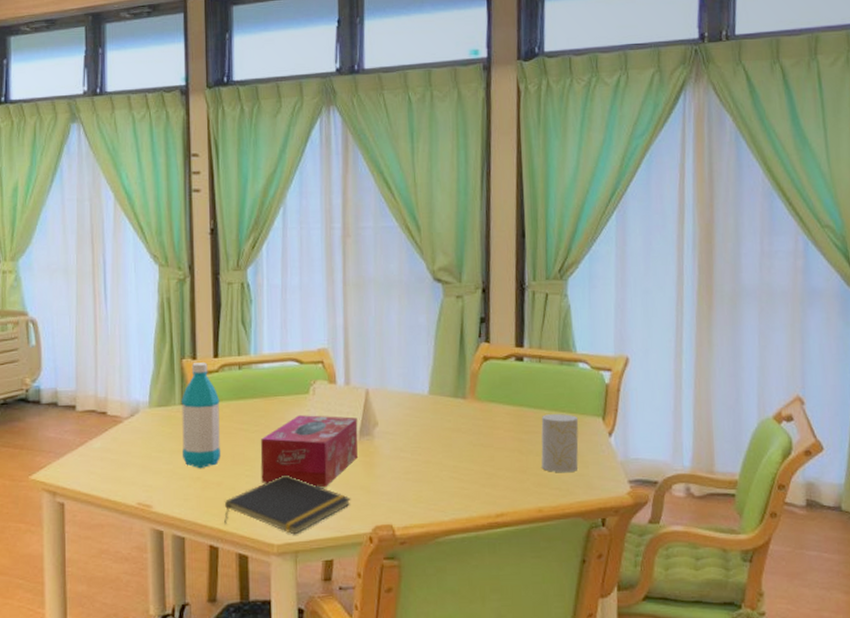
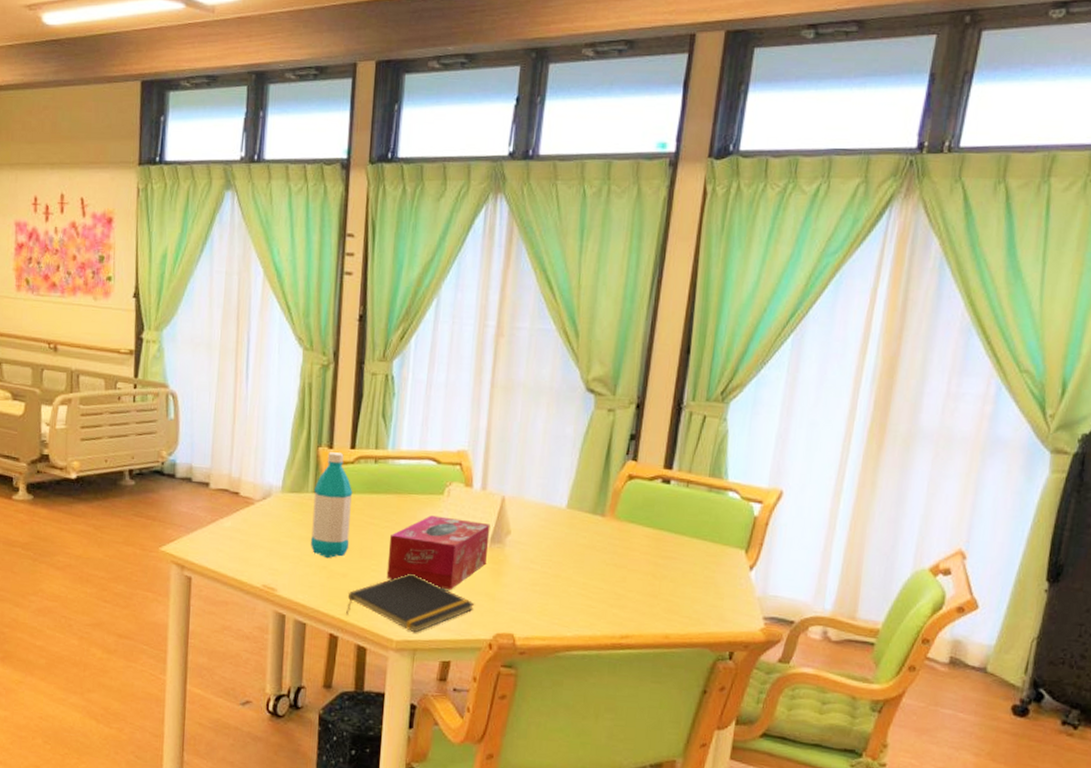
cup: present [541,414,579,472] -> none [674,541,720,602]

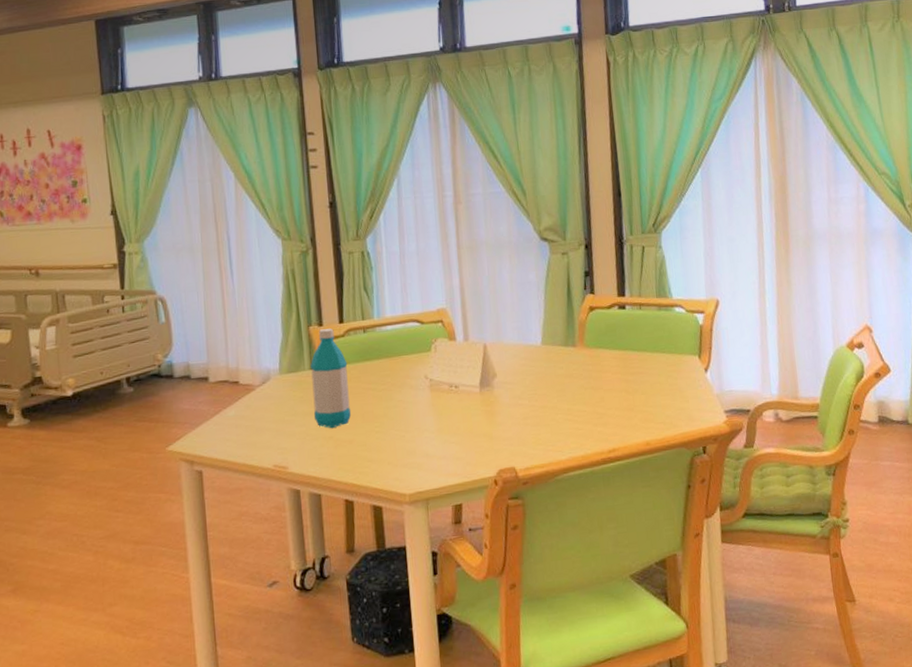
notepad: present [346,573,475,633] -> none [356,428,476,484]
tissue box: present [386,515,490,590] -> none [388,370,480,438]

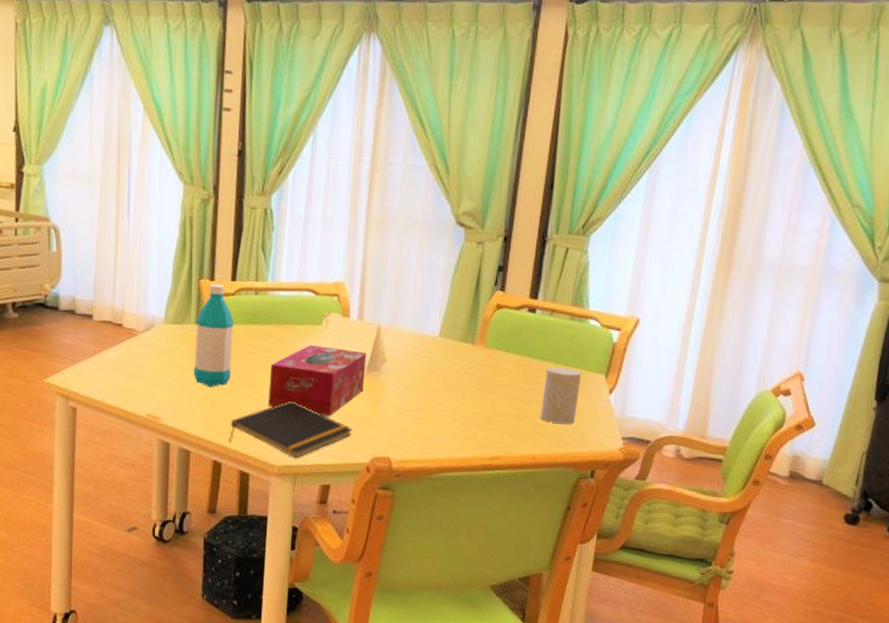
notepad: none [356,428,476,484] -> present [229,400,353,458]
tissue box: none [388,370,480,438] -> present [268,345,367,417]
cup: none [644,354,680,408] -> present [540,367,582,424]

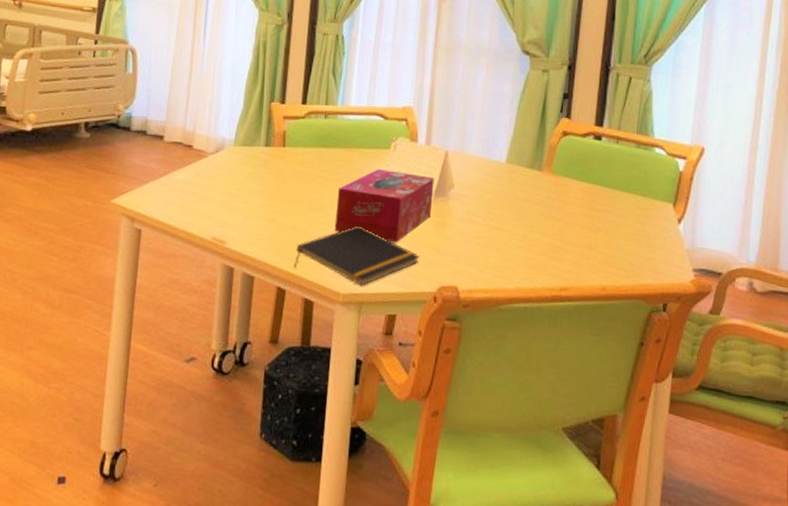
water bottle: present [194,284,234,388] -> none [261,107,304,211]
cup: present [540,367,582,424] -> none [609,195,650,254]

